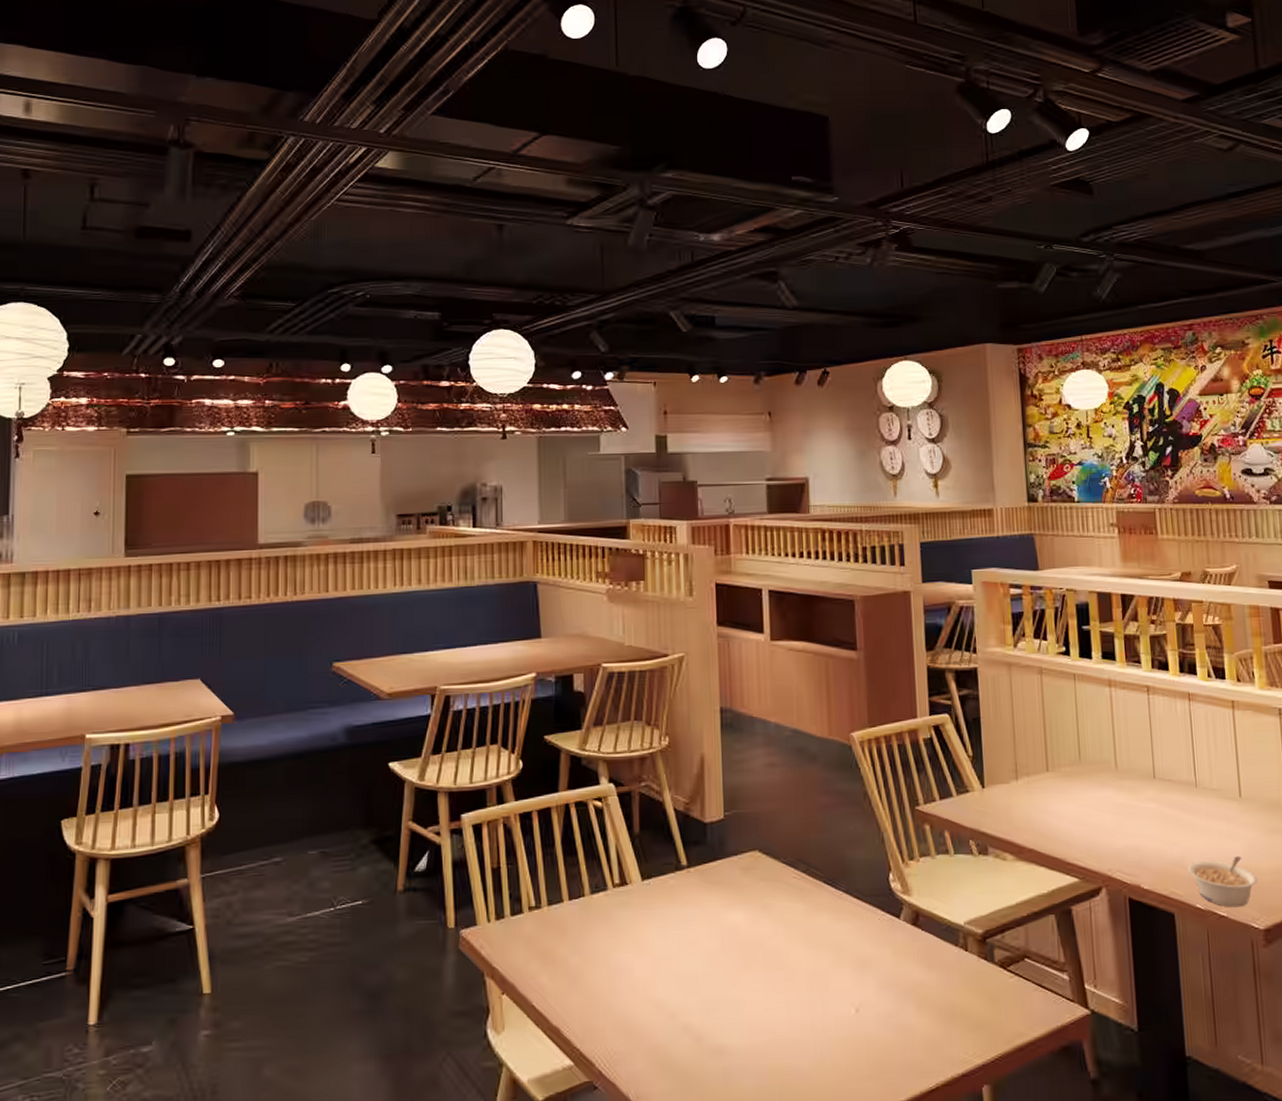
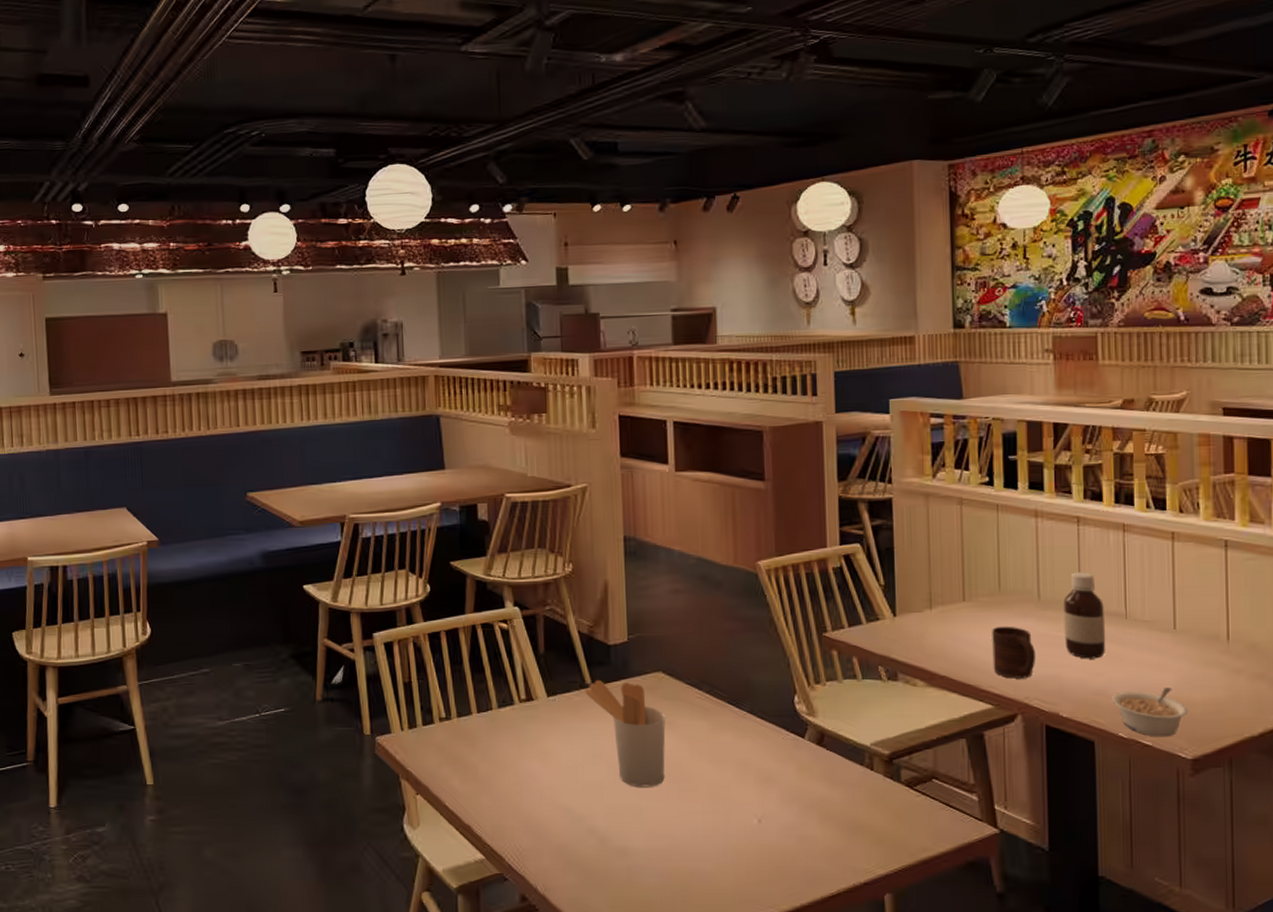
utensil holder: none [680,860,762,978] -> present [585,679,666,787]
cup: none [1074,796,1117,851] -> present [992,626,1037,679]
bottle: none [1139,741,1180,829] -> present [1063,572,1106,659]

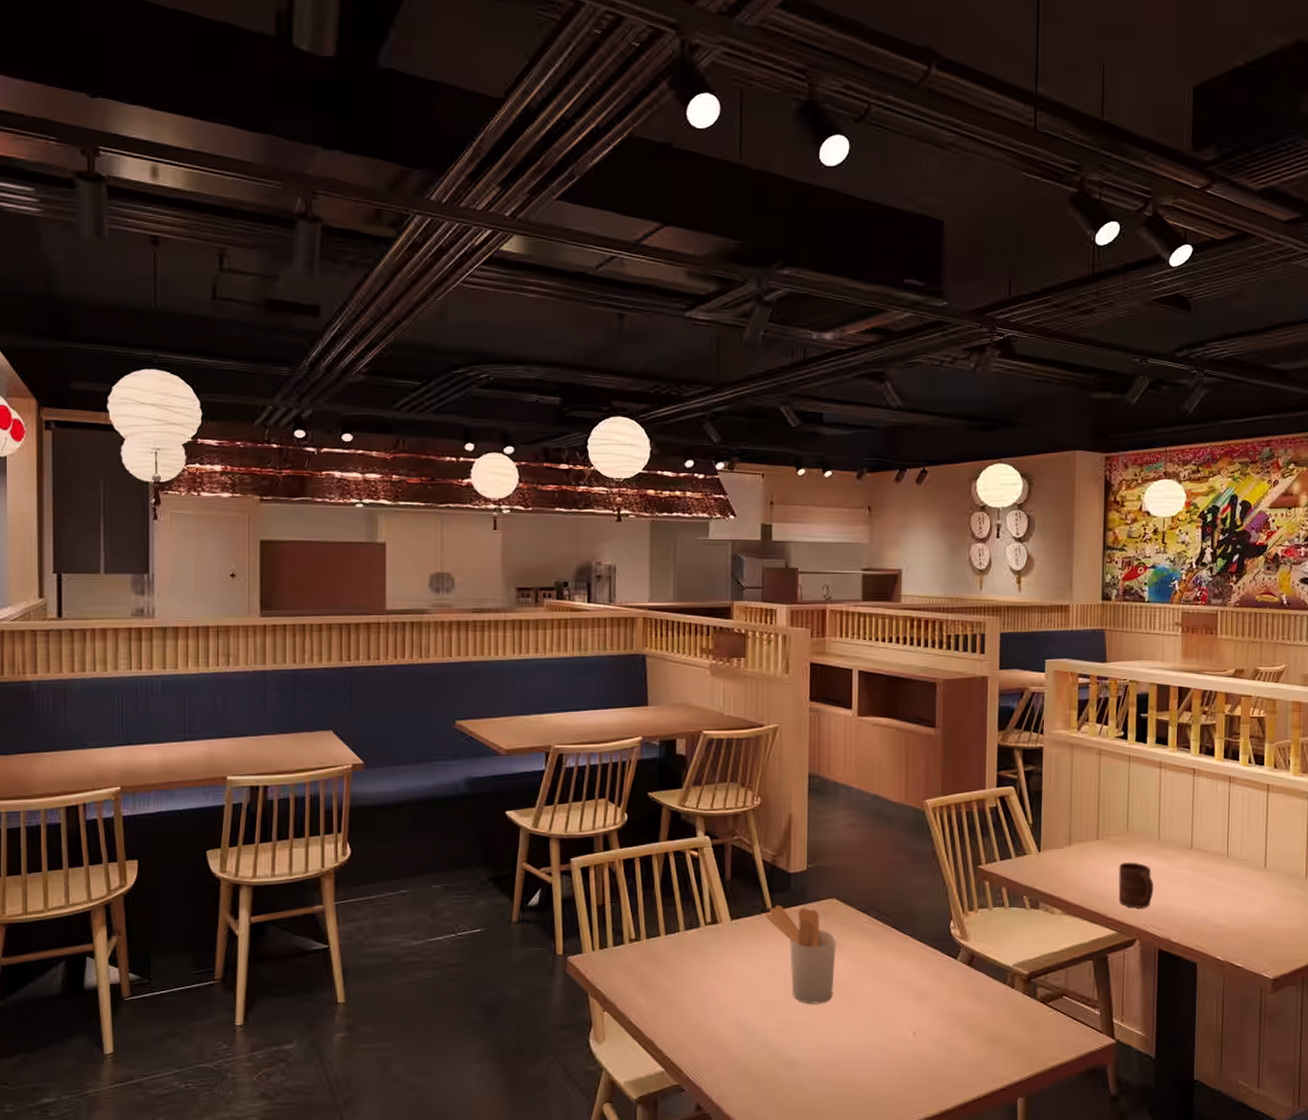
bottle: present [1063,572,1106,659] -> none [1177,817,1211,892]
legume: present [1112,687,1189,737] -> none [1213,917,1273,960]

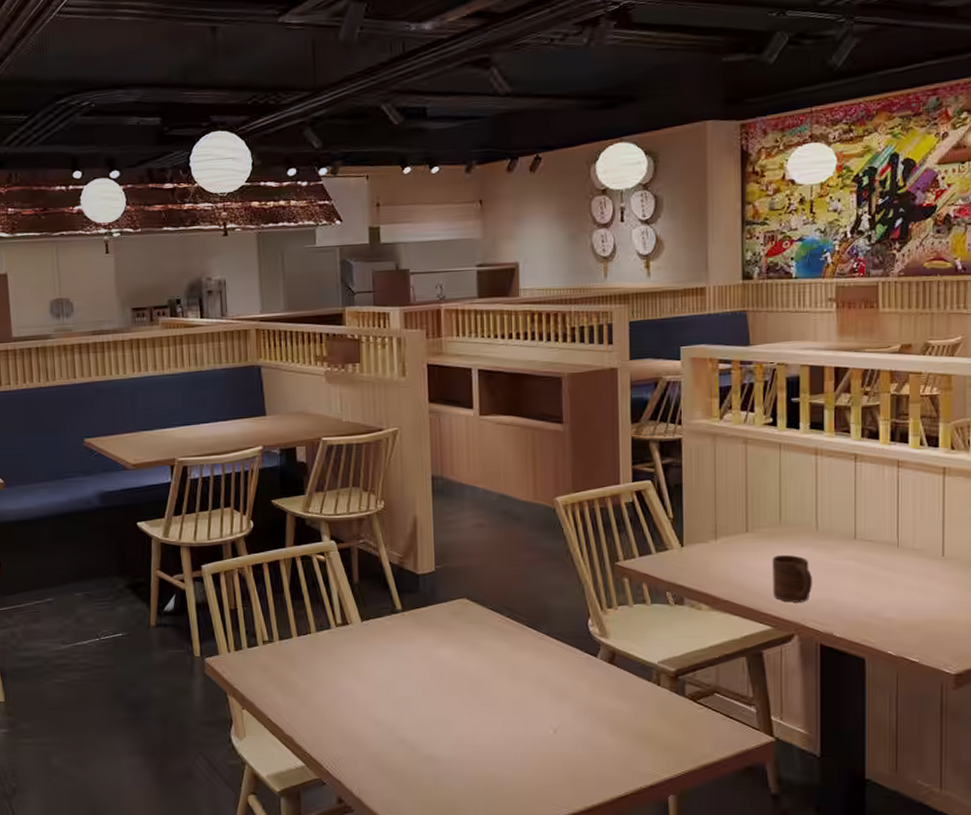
utensil holder: present [766,904,836,1004] -> none [396,605,470,702]

